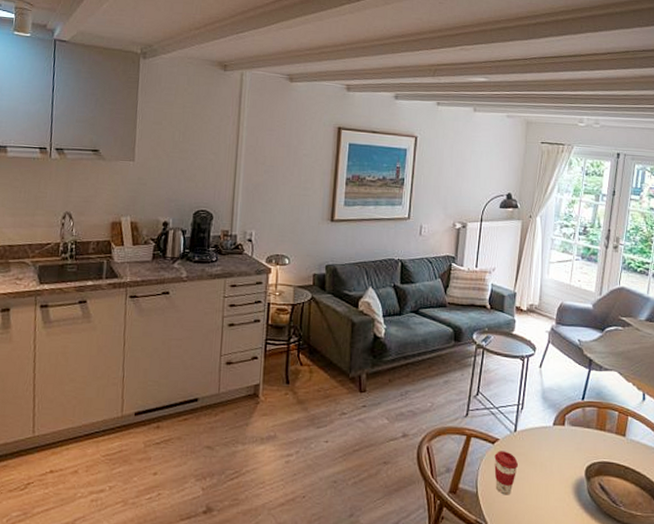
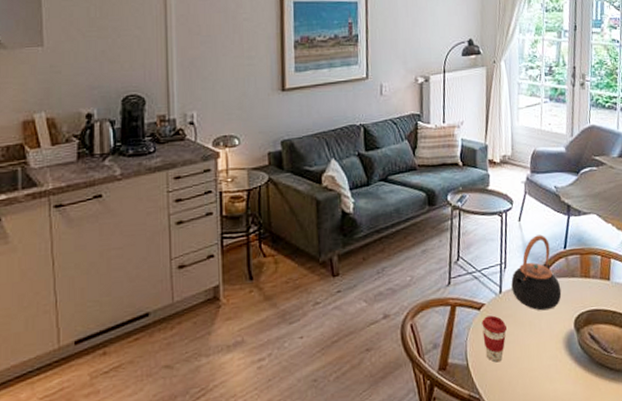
teapot: none [527,383,575,455] -> present [511,234,562,311]

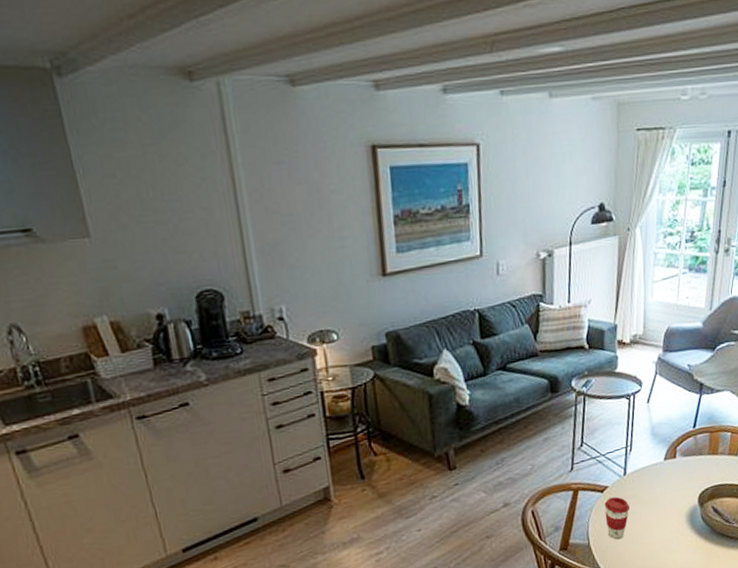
teapot: present [511,234,562,311] -> none [636,415,688,489]

